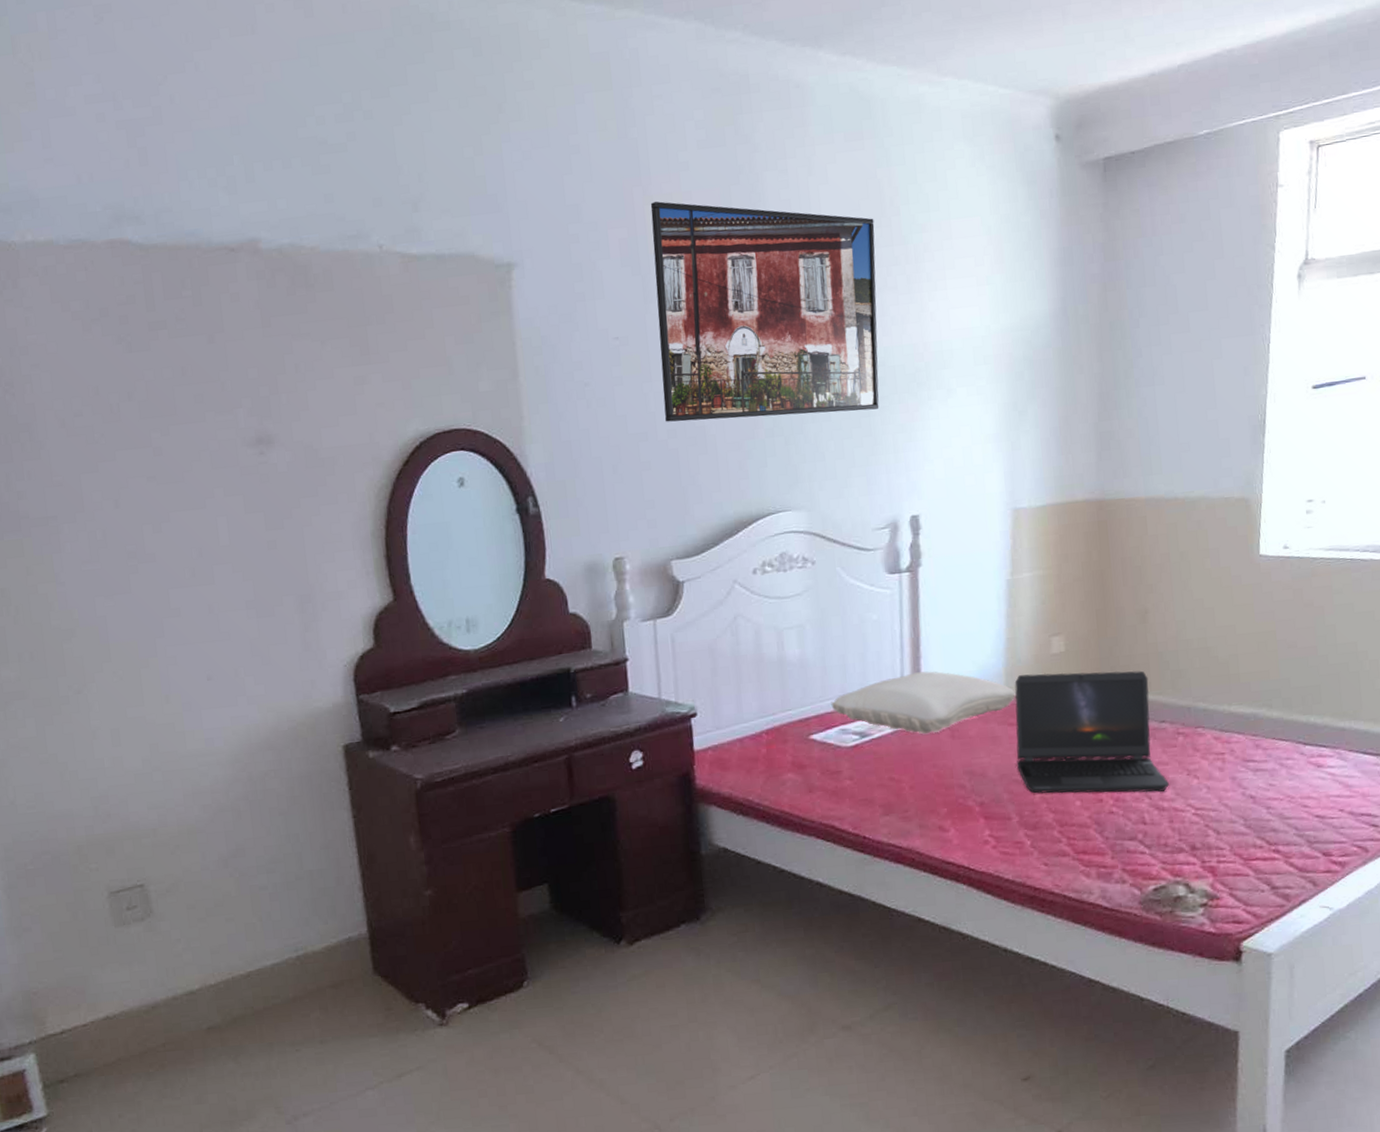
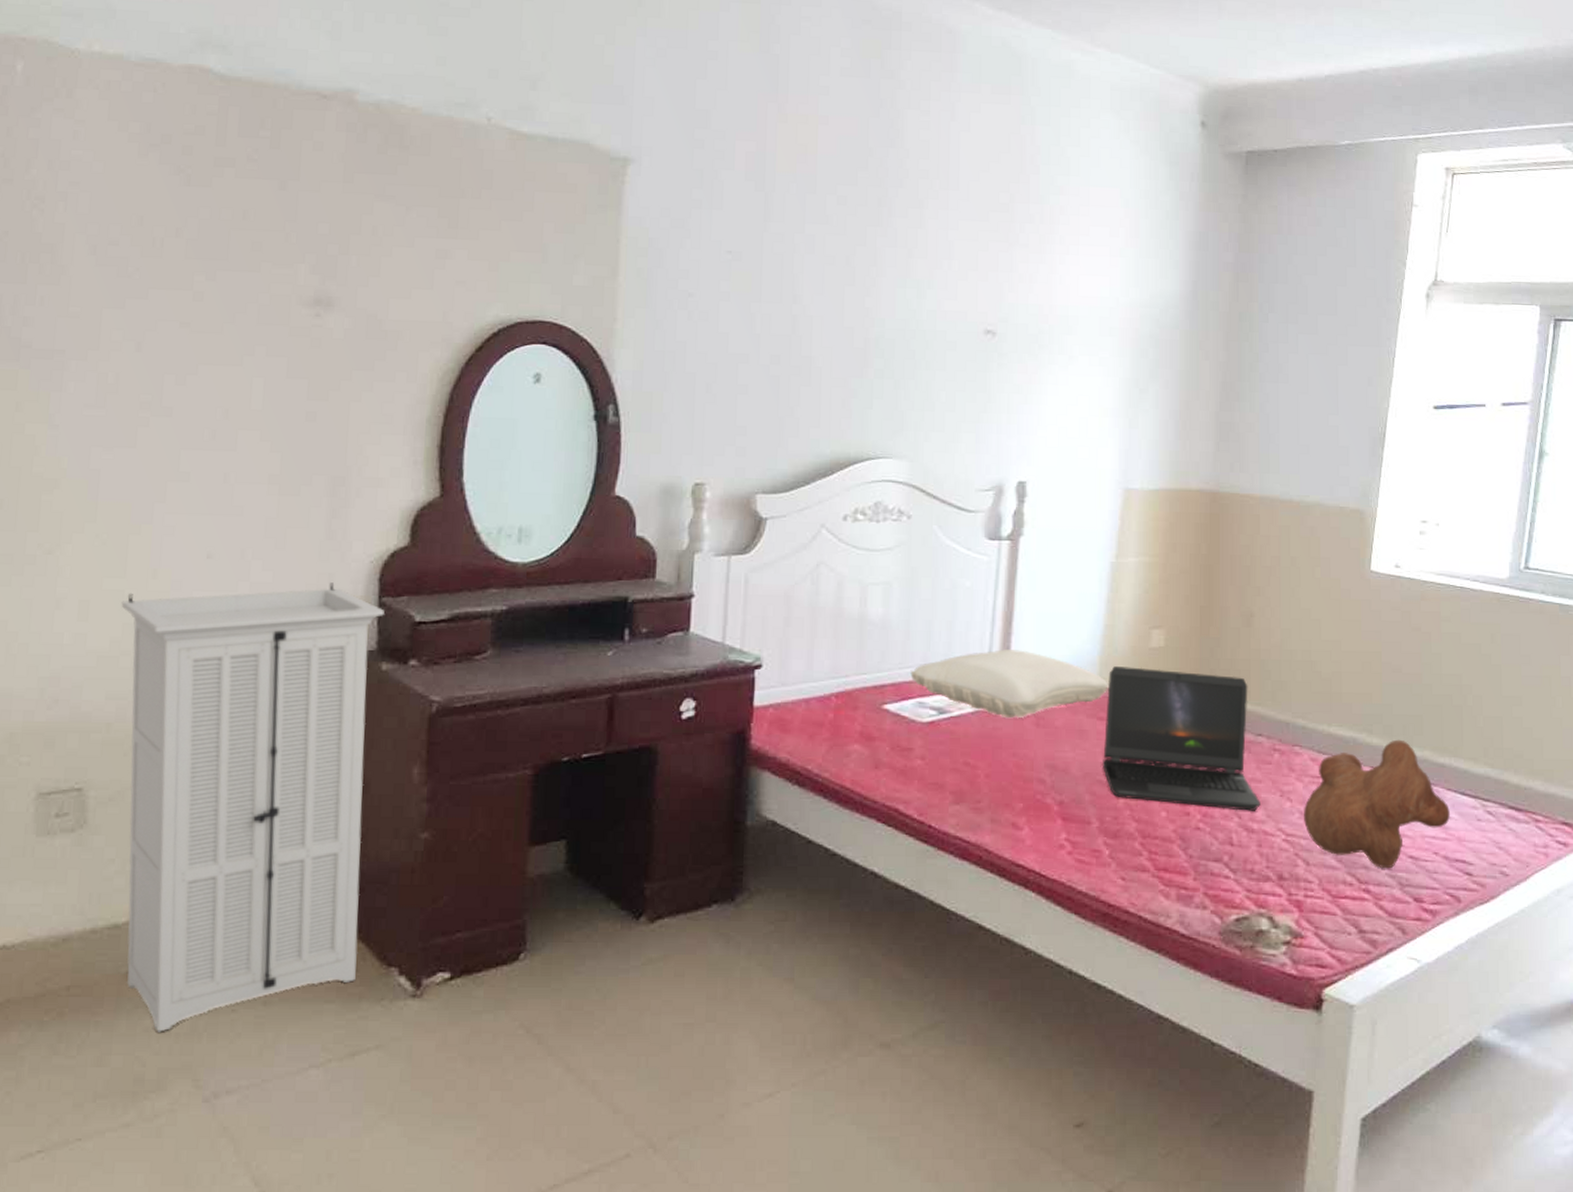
storage cabinet: none [145,688,391,1073] -> present [121,582,384,1032]
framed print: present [650,201,879,422] -> none [769,121,1012,365]
teddy bear: none [1210,710,1353,830] -> present [1303,739,1450,869]

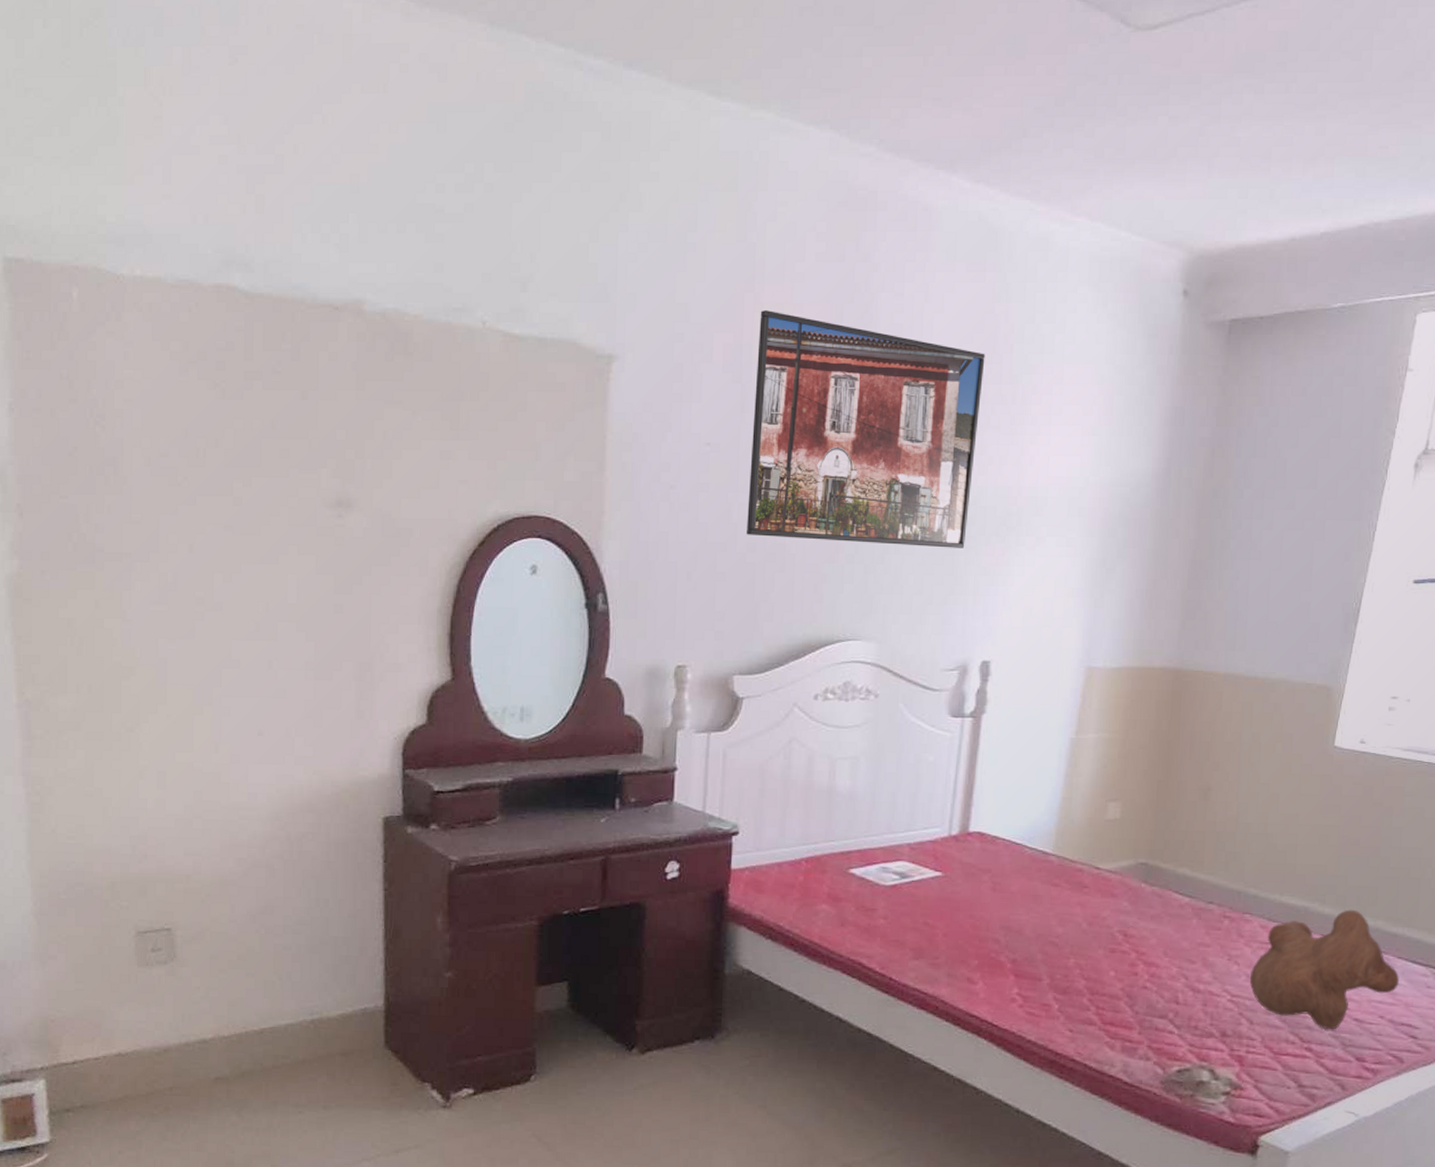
storage cabinet: present [121,582,384,1032] -> none [191,756,408,1127]
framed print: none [769,121,1012,365] -> present [745,310,985,548]
pillow: present [910,649,1108,719] -> none [875,820,1064,884]
laptop computer: present [1103,666,1260,811] -> none [1055,837,1208,973]

